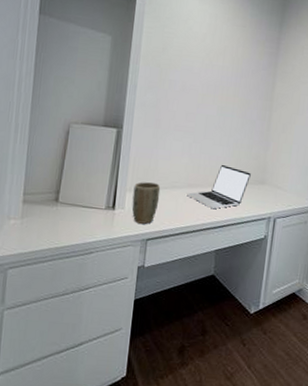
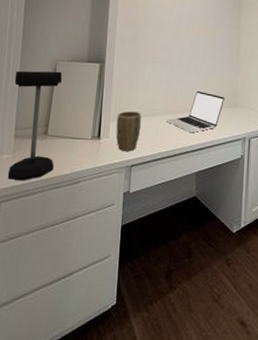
desk lamp: none [16,131,75,249] -> present [8,70,62,181]

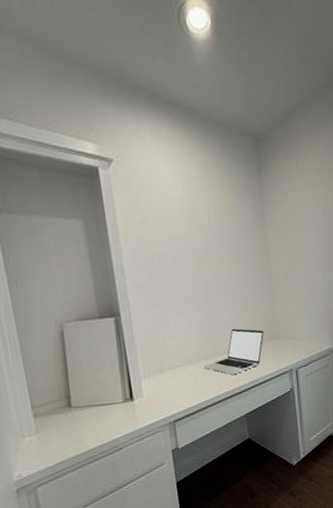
desk lamp: present [8,70,62,181] -> none [14,334,88,462]
plant pot: present [116,111,142,151] -> none [147,363,178,408]

